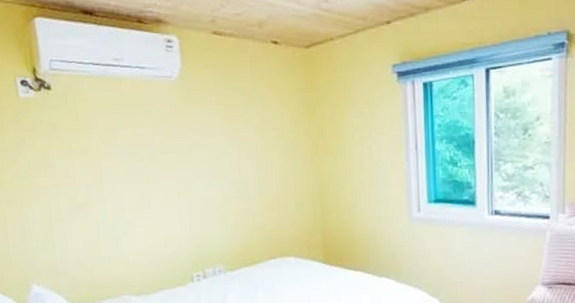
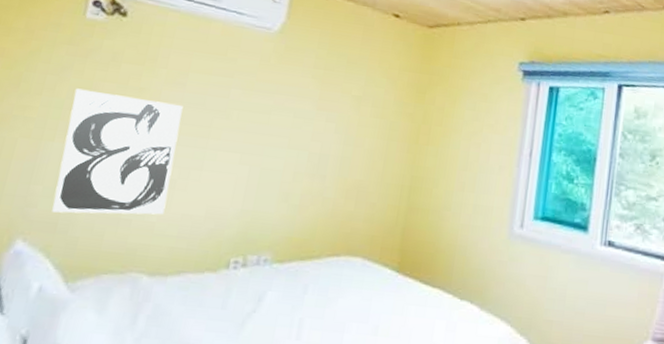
wall art: none [33,158,133,260] -> present [52,88,183,215]

